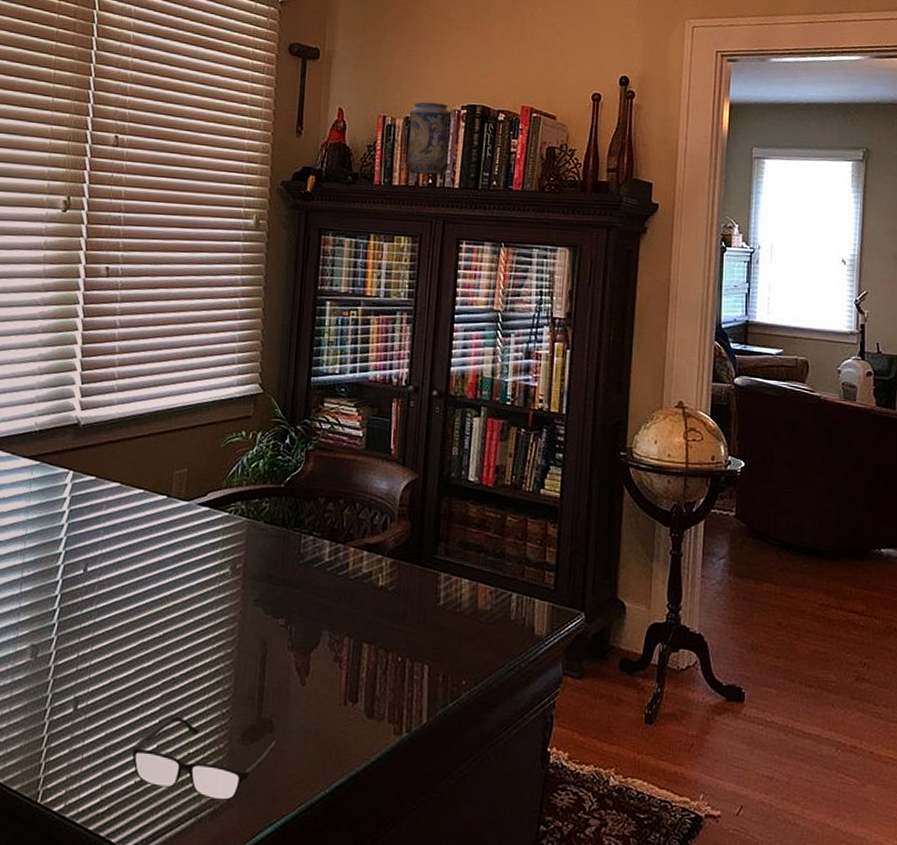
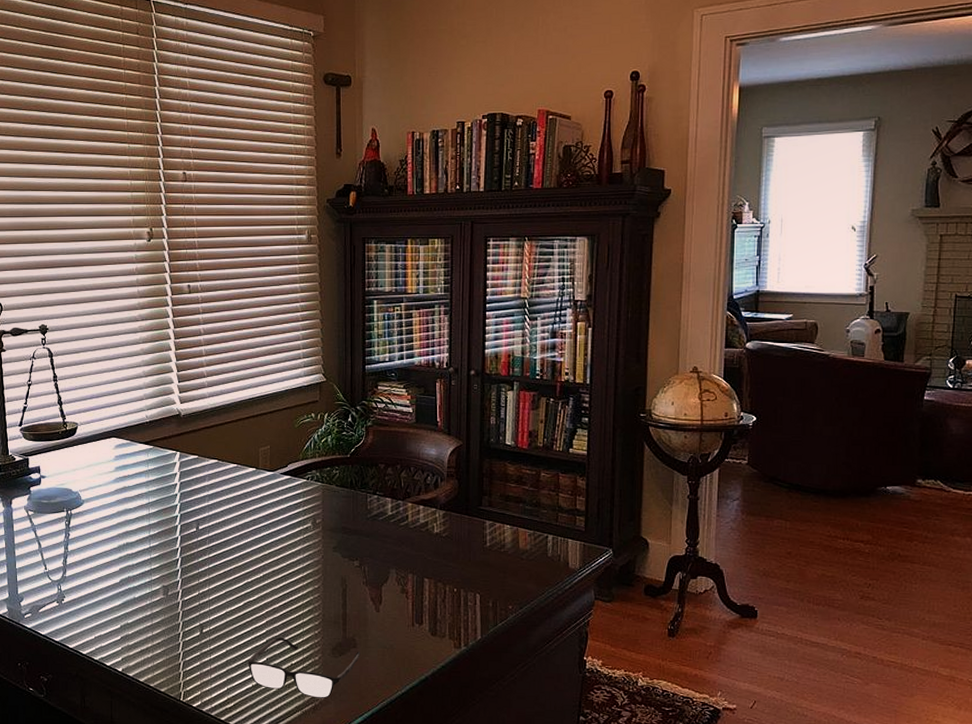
decorative vase: present [406,101,452,176] -> none [435,114,475,182]

